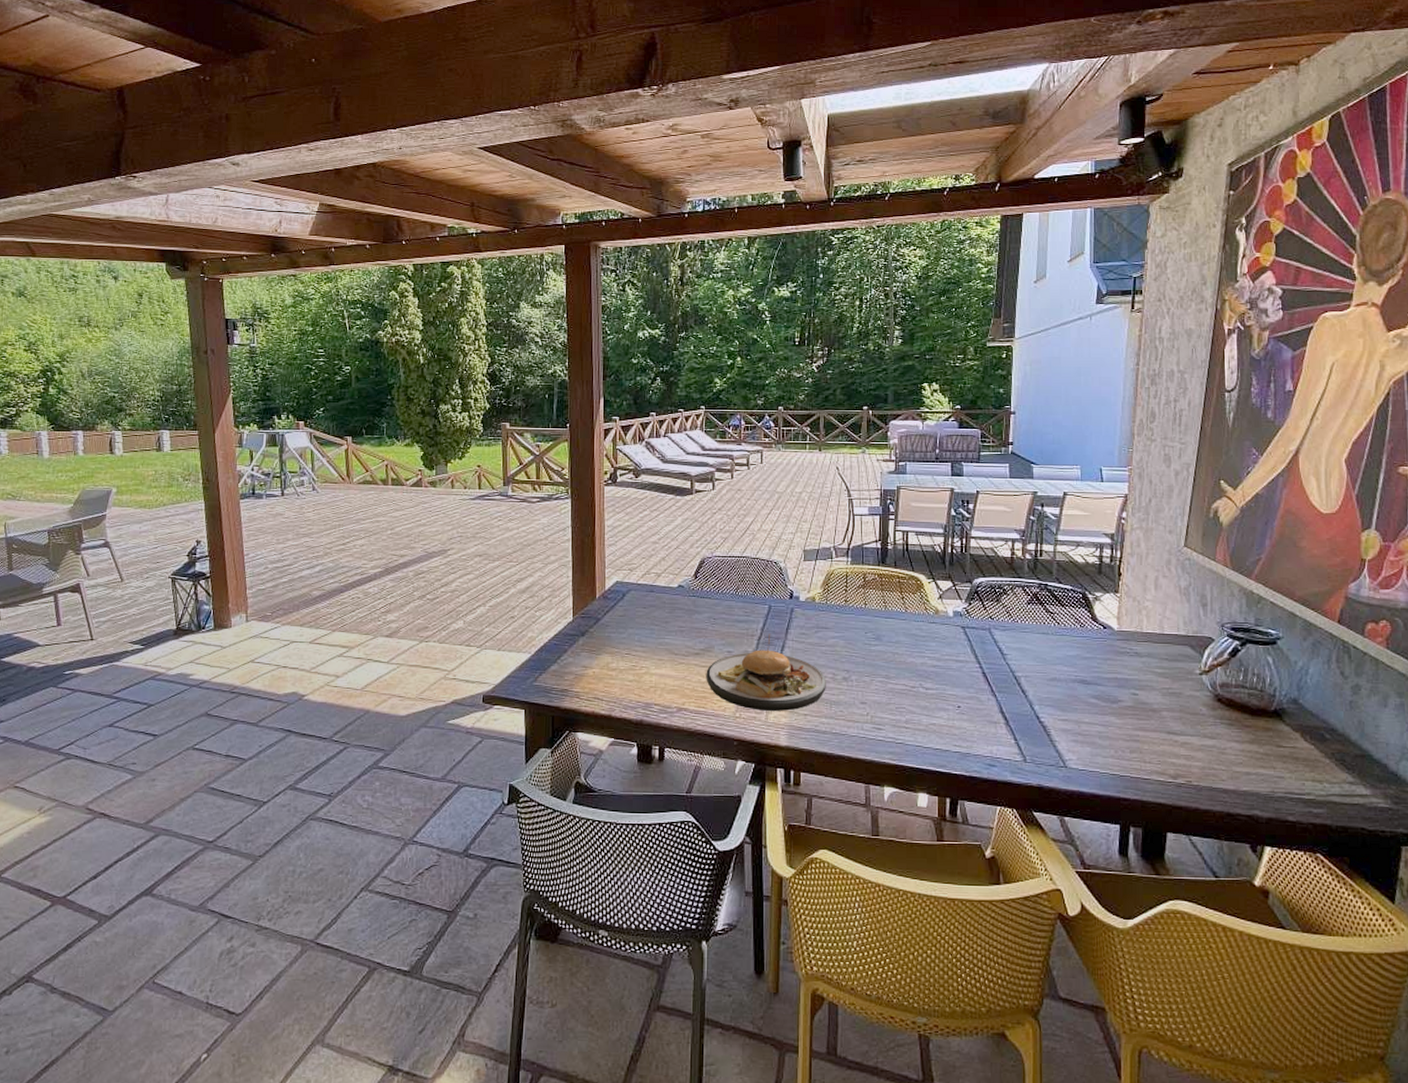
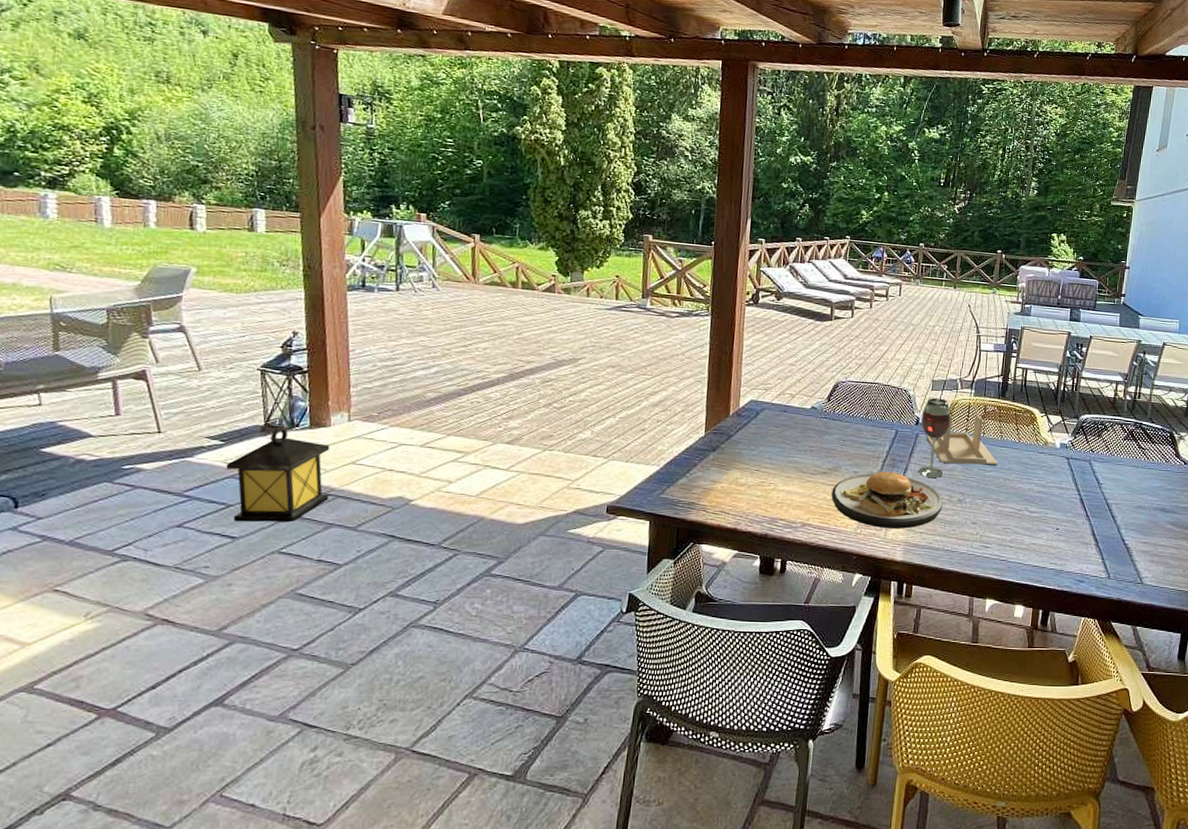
lantern: none [146,629,233,721] -> present [226,426,330,522]
wineglass: none [795,569,827,654] -> present [919,398,951,478]
napkin holder: none [802,584,884,639] -> present [926,415,998,466]

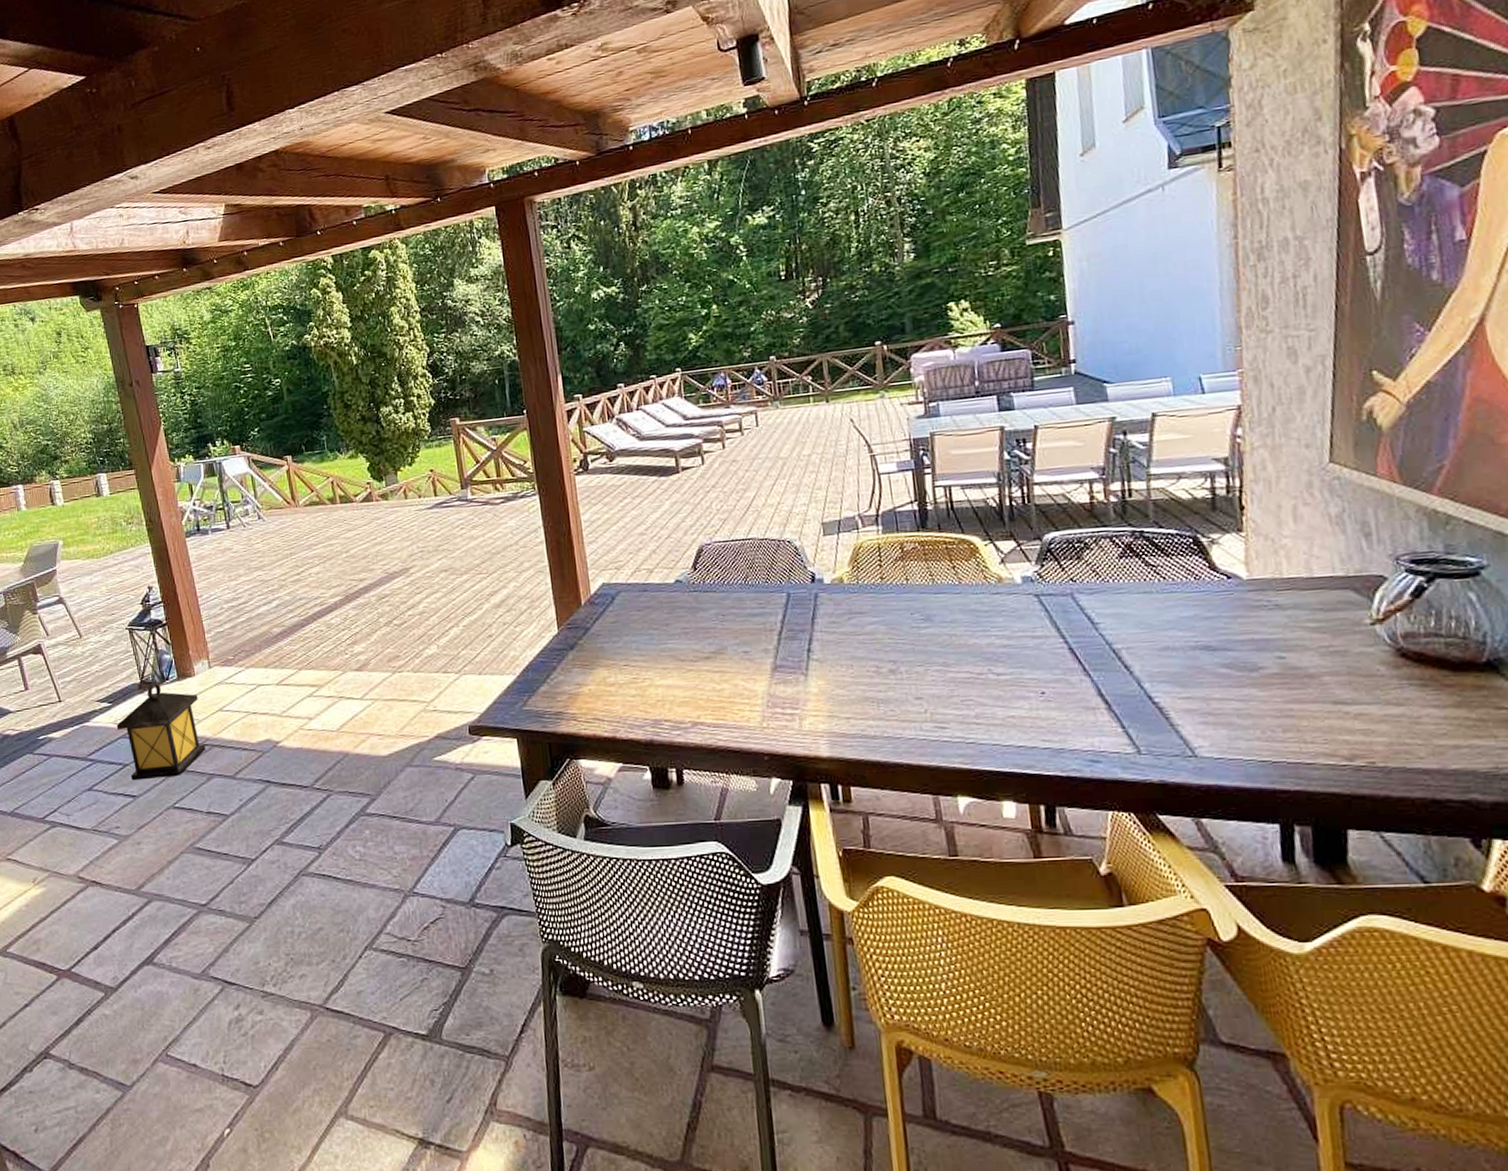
plate: present [831,456,943,529] -> none [720,626,870,718]
wineglass: present [919,398,951,478] -> none [816,543,861,646]
napkin holder: present [926,415,998,466] -> none [829,557,935,625]

